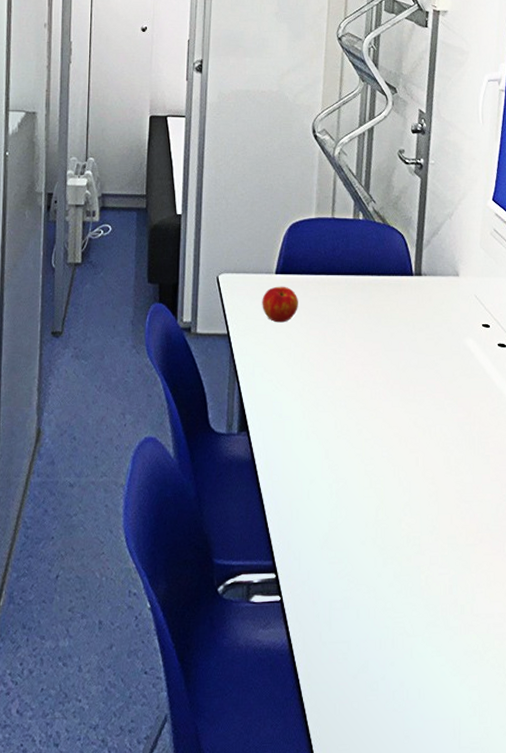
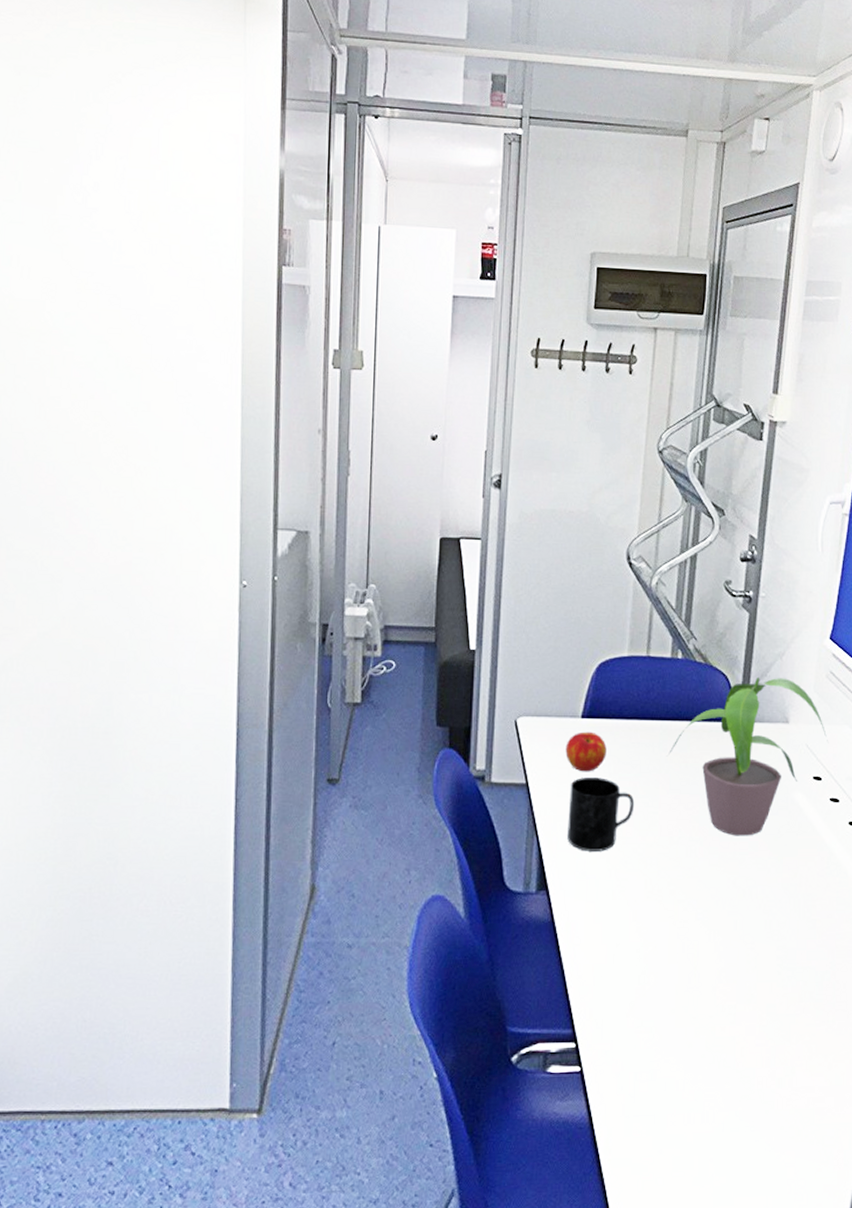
mug: none [265,326,324,395] -> present [567,776,635,851]
potted plant: none [353,235,494,379] -> present [669,676,828,836]

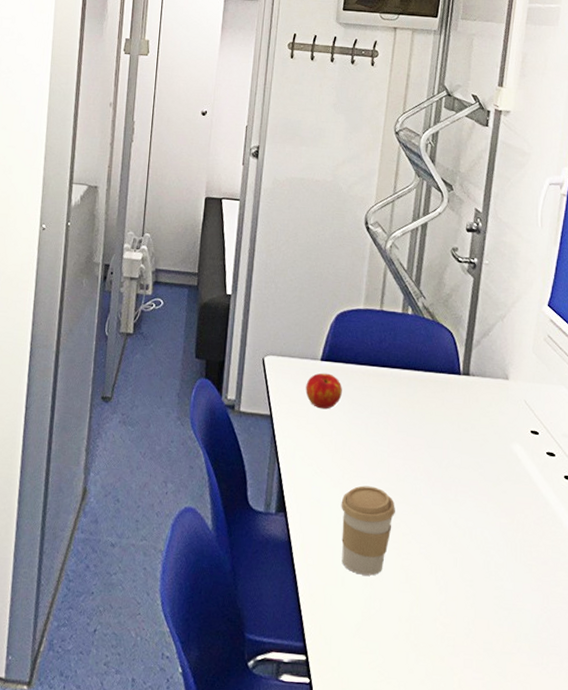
mug: present [567,776,635,851] -> none [305,413,366,482]
coffee cup: none [609,852,669,949] -> present [341,485,395,576]
potted plant: present [669,676,828,836] -> none [398,335,545,480]

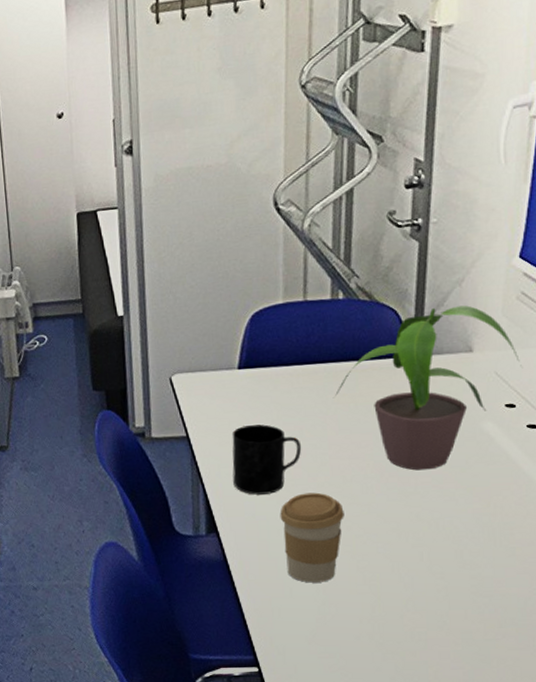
apple: present [305,373,342,410] -> none [224,381,268,421]
mug: none [305,413,366,482] -> present [231,424,302,495]
potted plant: none [398,335,545,480] -> present [335,305,522,471]

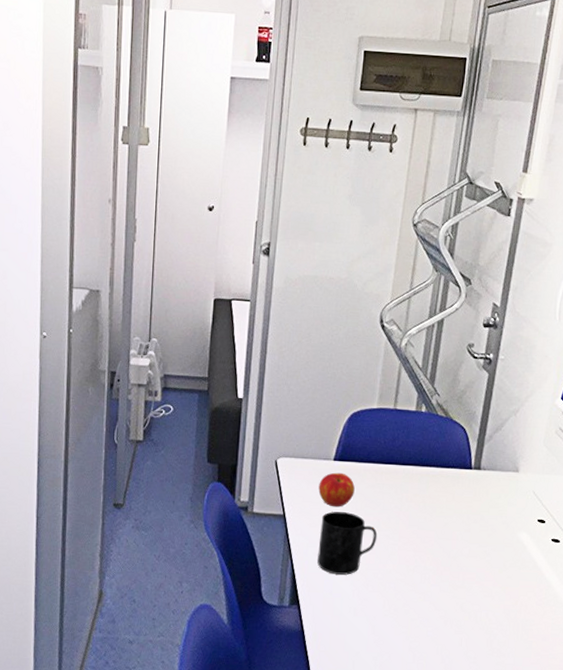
apple: none [224,381,268,421] -> present [318,472,355,507]
coffee cup: present [280,492,344,583] -> none [352,577,405,658]
potted plant: present [335,305,522,471] -> none [409,430,553,568]

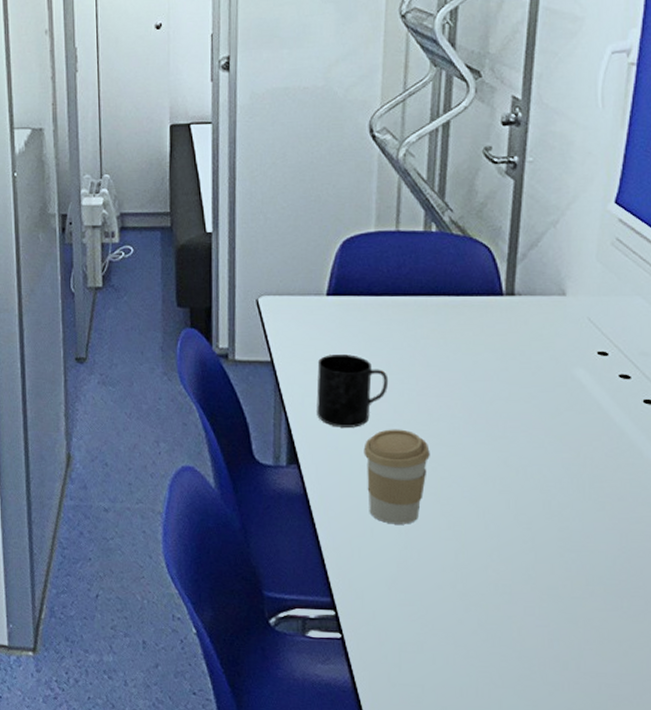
apple: present [318,472,355,507] -> none [311,309,355,349]
coffee cup: none [352,577,405,658] -> present [363,429,430,525]

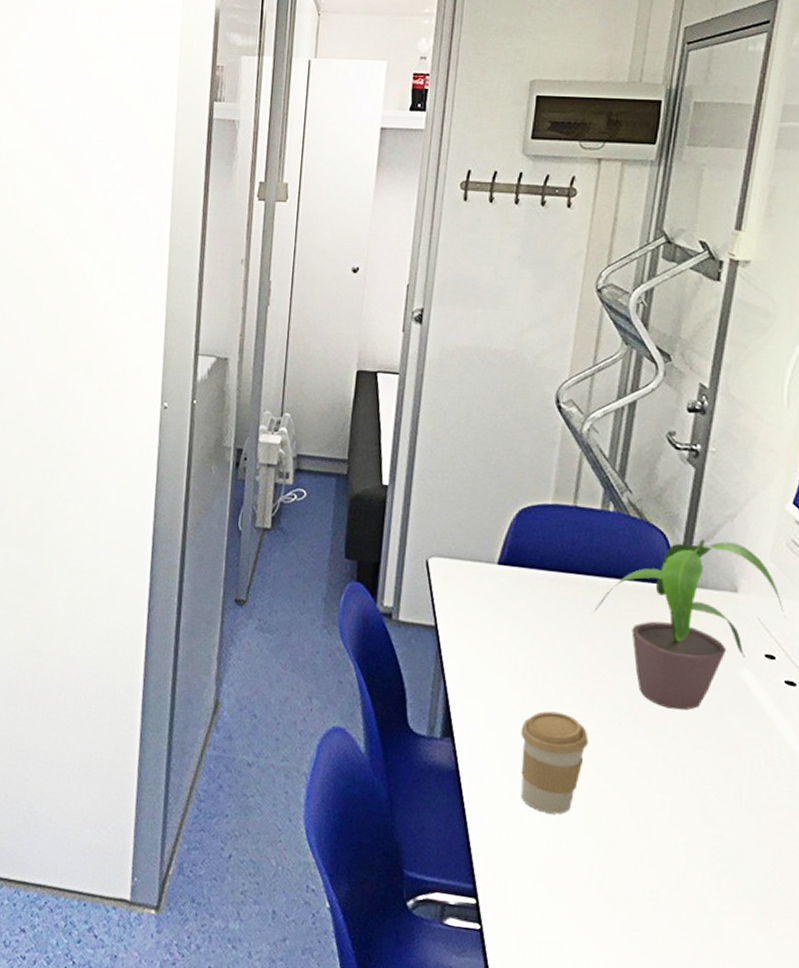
mug: present [316,353,389,427] -> none [477,626,553,706]
potted plant: none [425,247,615,414] -> present [594,538,785,710]

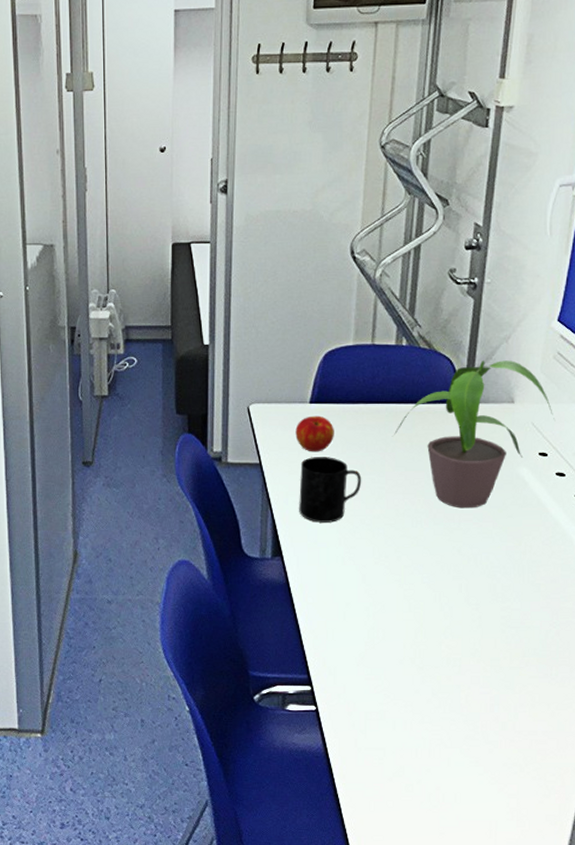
mug: none [477,626,553,706] -> present [299,456,362,523]
apple: none [478,578,524,622] -> present [295,415,334,452]
coffee cup: present [520,711,588,814] -> none [339,523,396,608]

